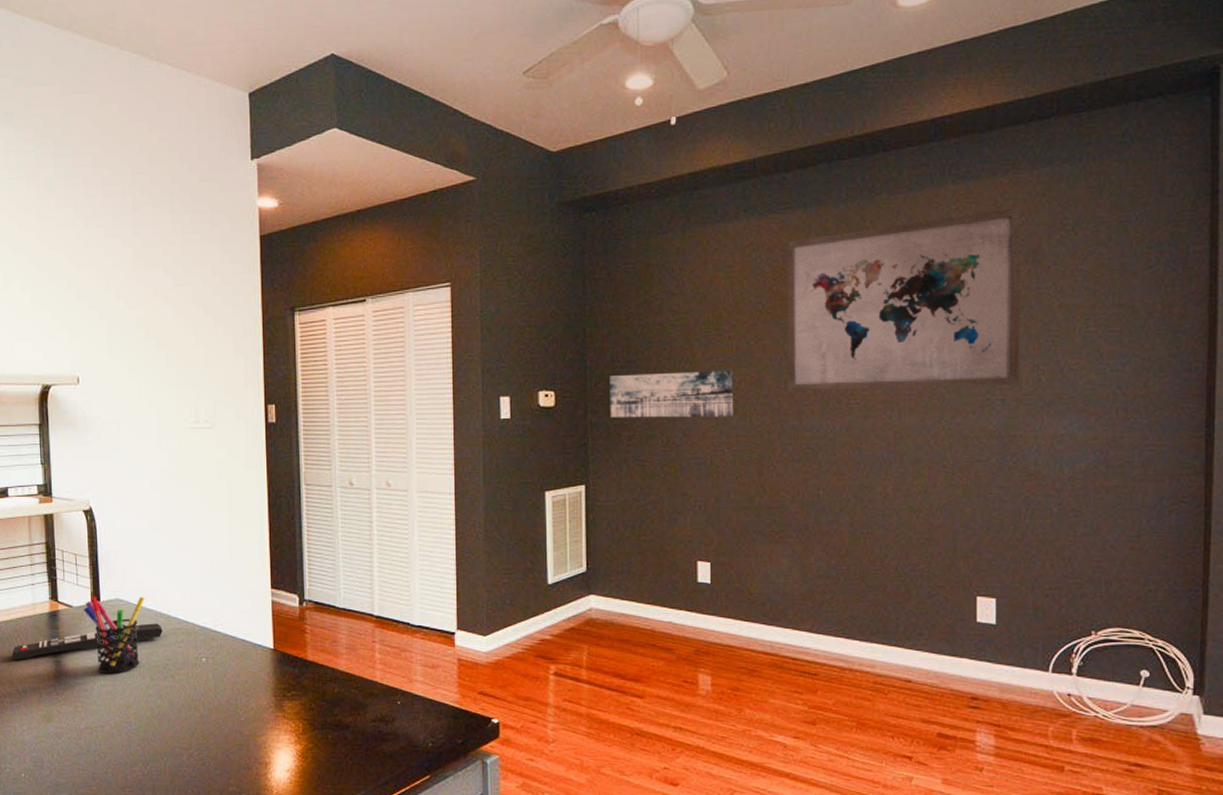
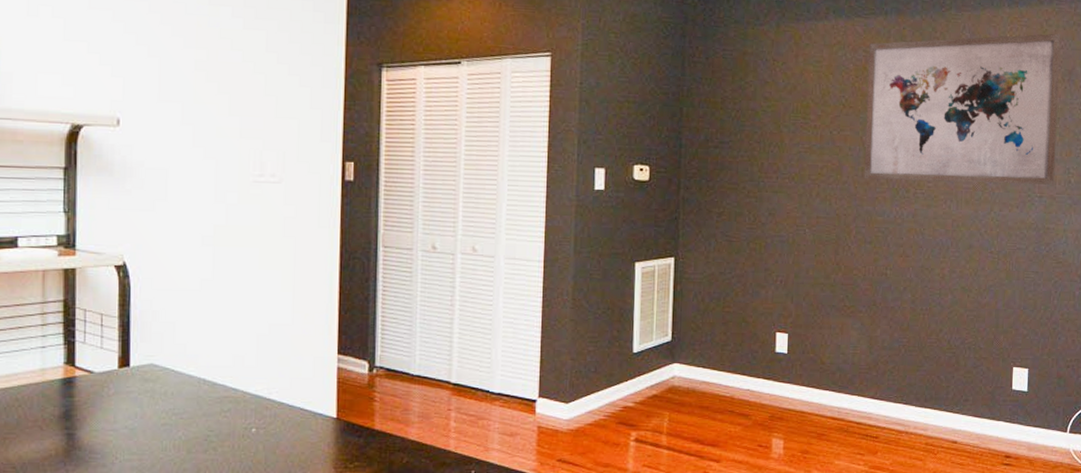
remote control: present [11,623,163,660] -> none [9,391,206,433]
pen holder: present [83,596,145,674] -> none [107,361,186,448]
wall art: present [610,371,733,418] -> none [702,154,816,200]

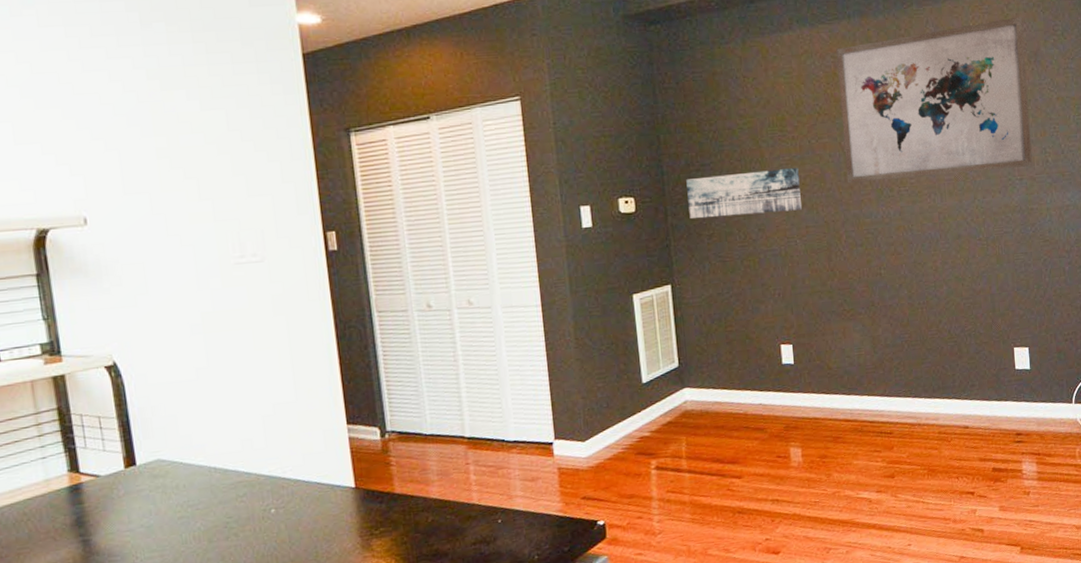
wall art: none [702,154,816,200] -> present [686,168,802,218]

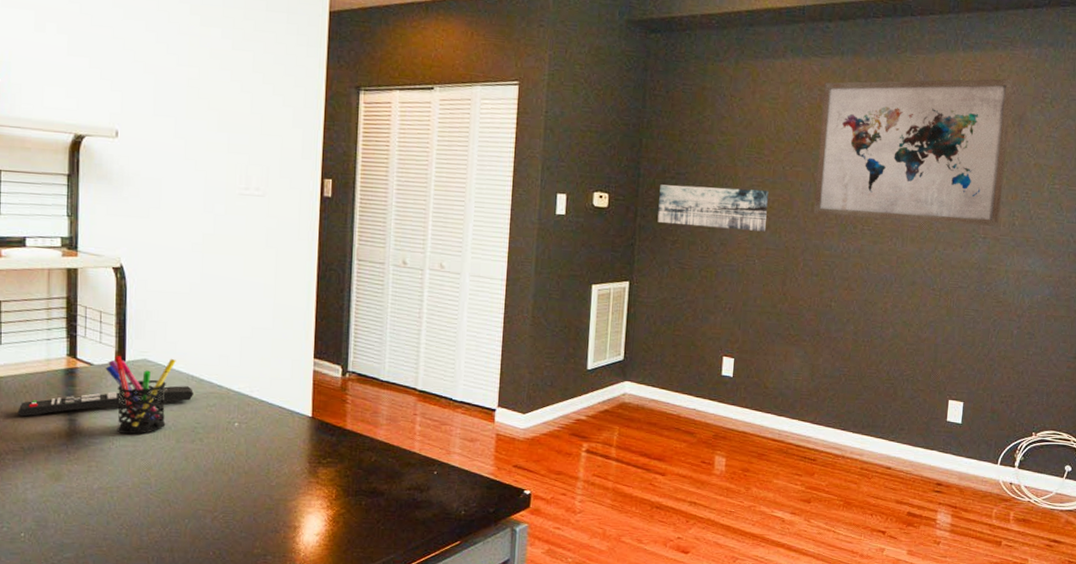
remote control: none [21,480,220,548] -> present [17,386,193,417]
pen holder: none [114,453,194,545] -> present [105,356,176,435]

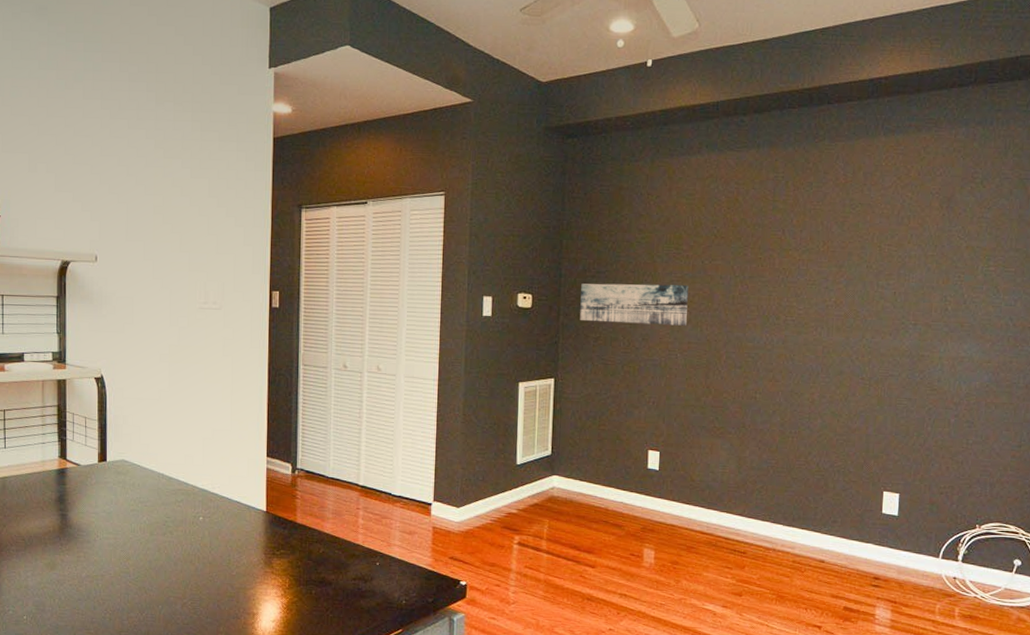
remote control: present [17,386,193,417] -> none [19,483,164,512]
pen holder: present [105,356,176,435] -> none [90,457,149,528]
wall art: present [813,78,1014,227] -> none [734,160,940,313]

